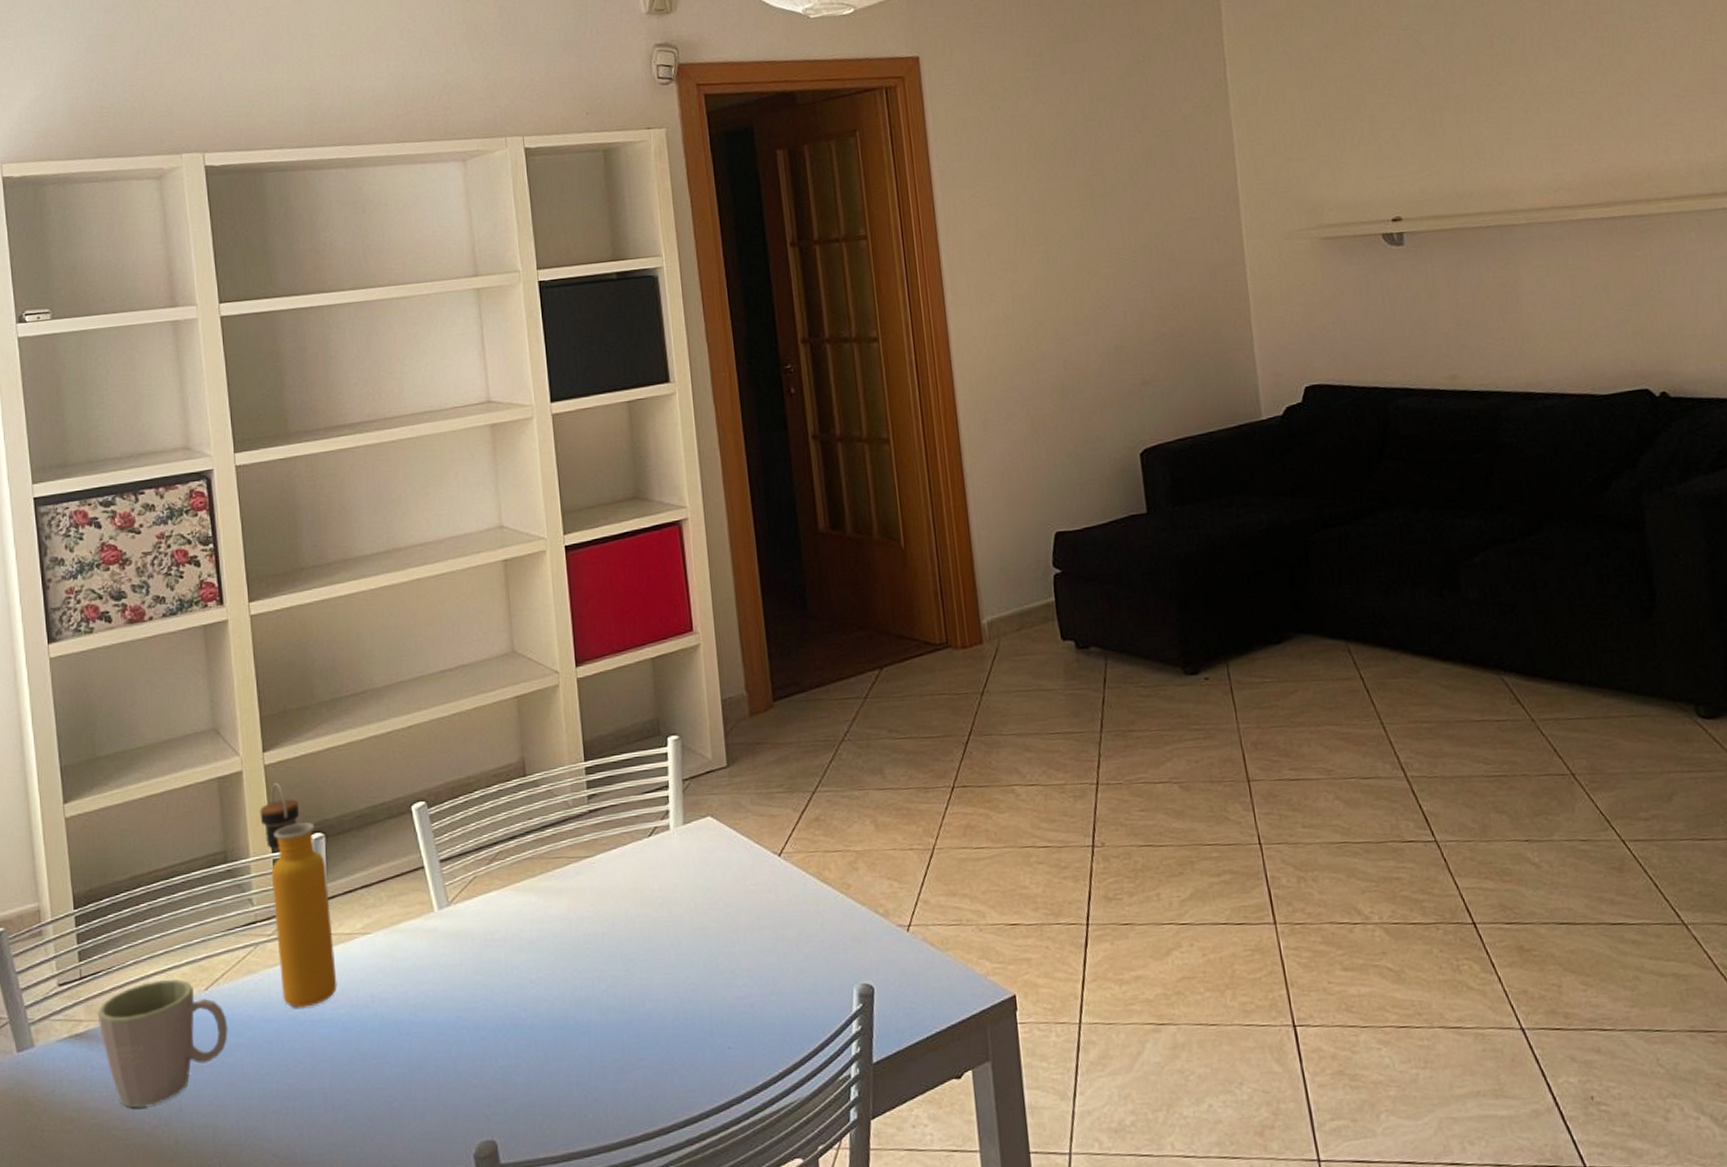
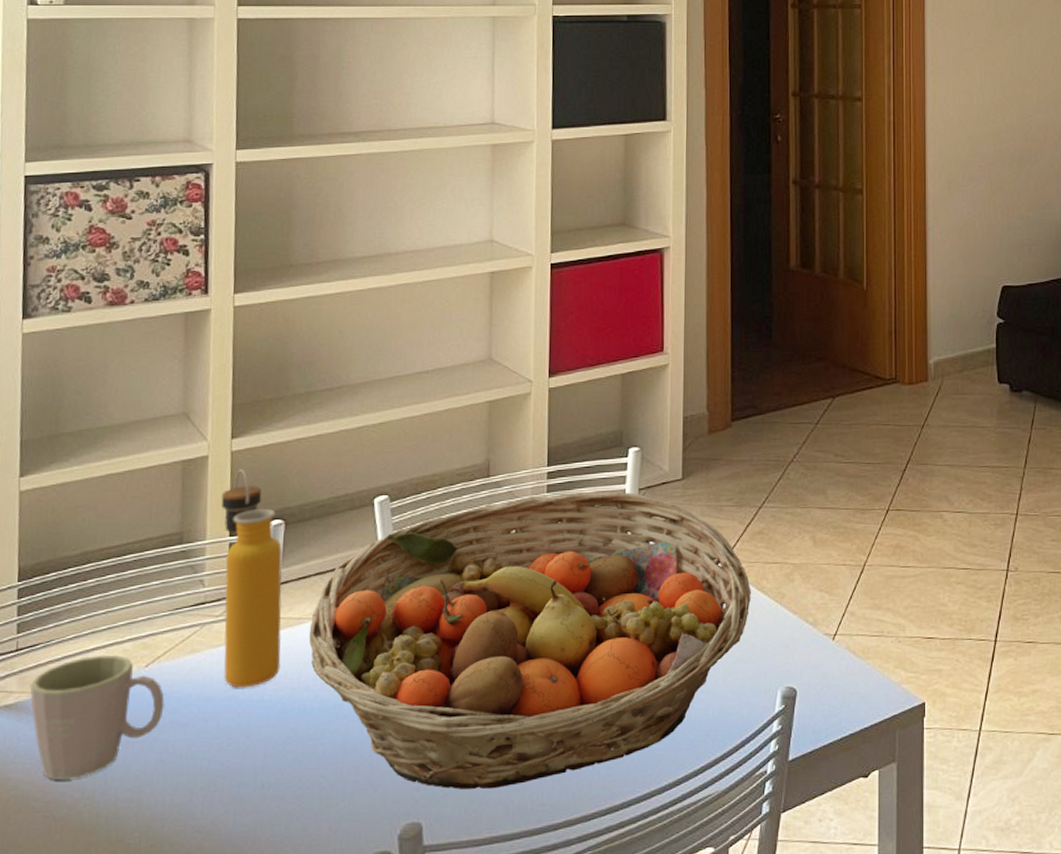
fruit basket: none [361,783,814,1105] -> present [309,491,751,790]

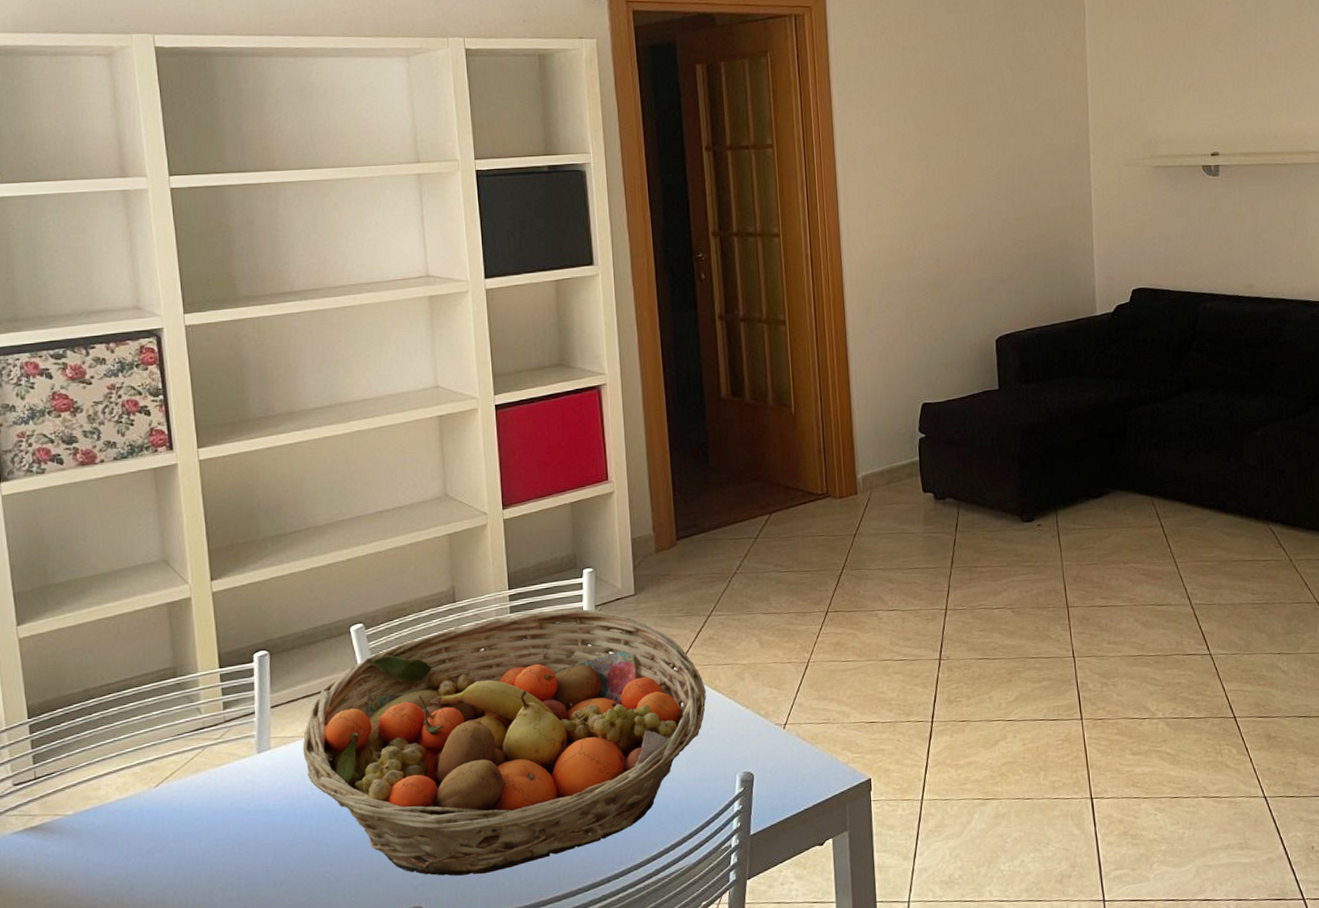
mug: present [29,654,165,781] -> none [51,778,177,889]
water bottle: present [221,469,283,688] -> none [207,607,280,801]

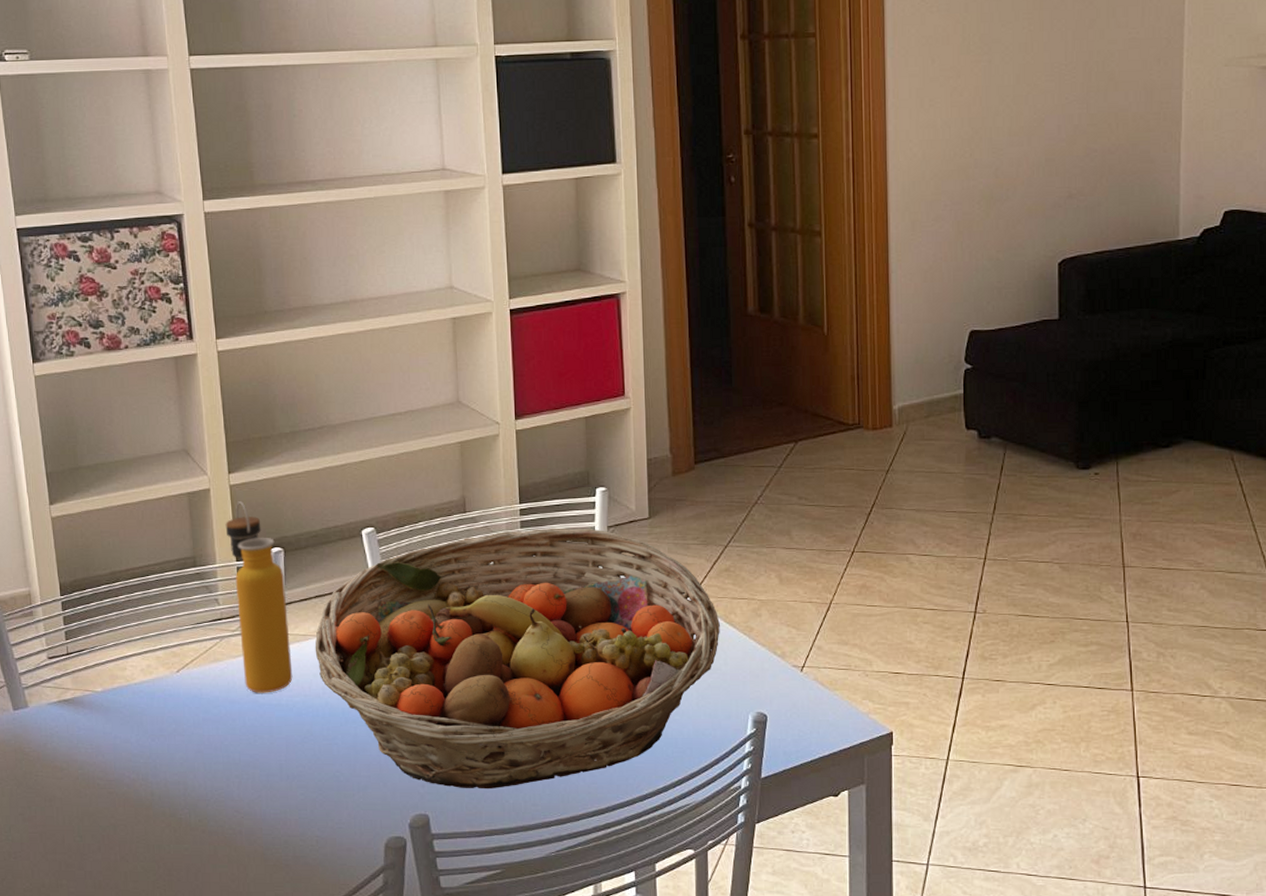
water bottle: none [207,607,280,801] -> present [225,501,293,693]

